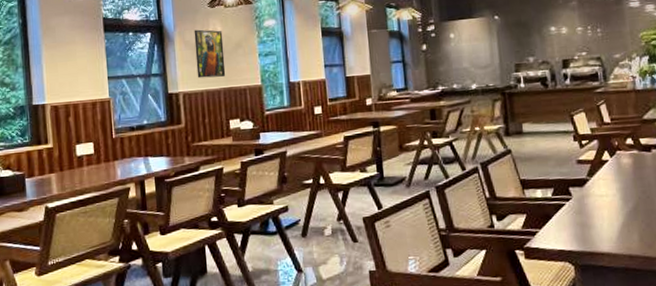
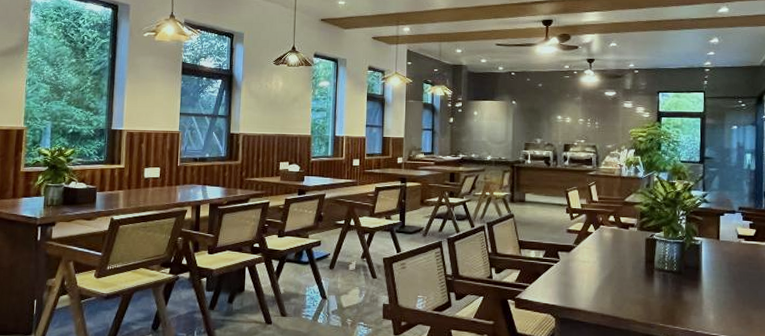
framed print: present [194,29,226,78] -> none [257,82,283,124]

